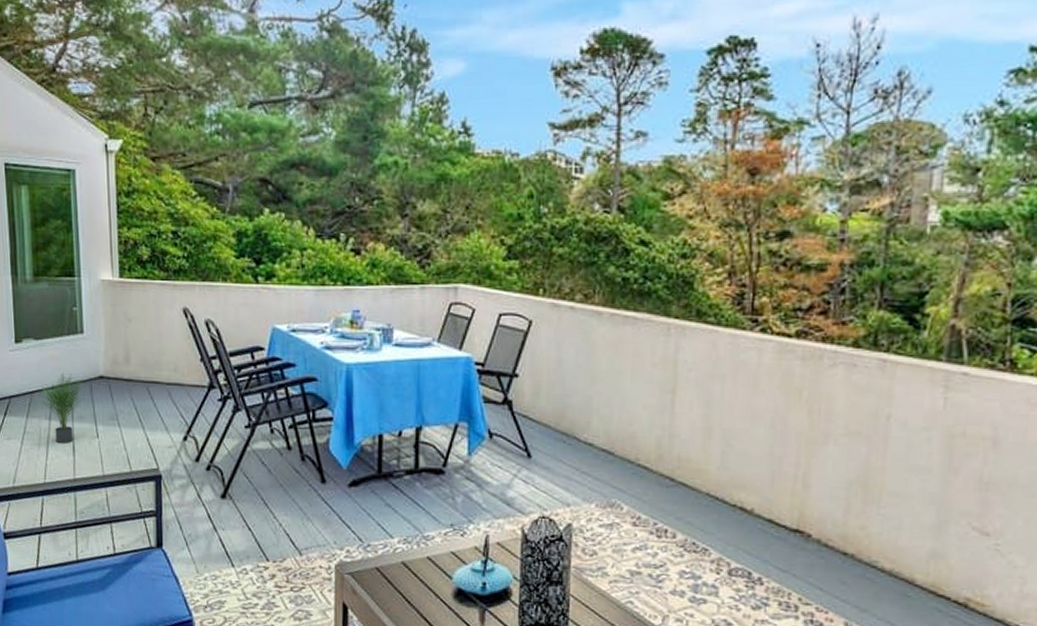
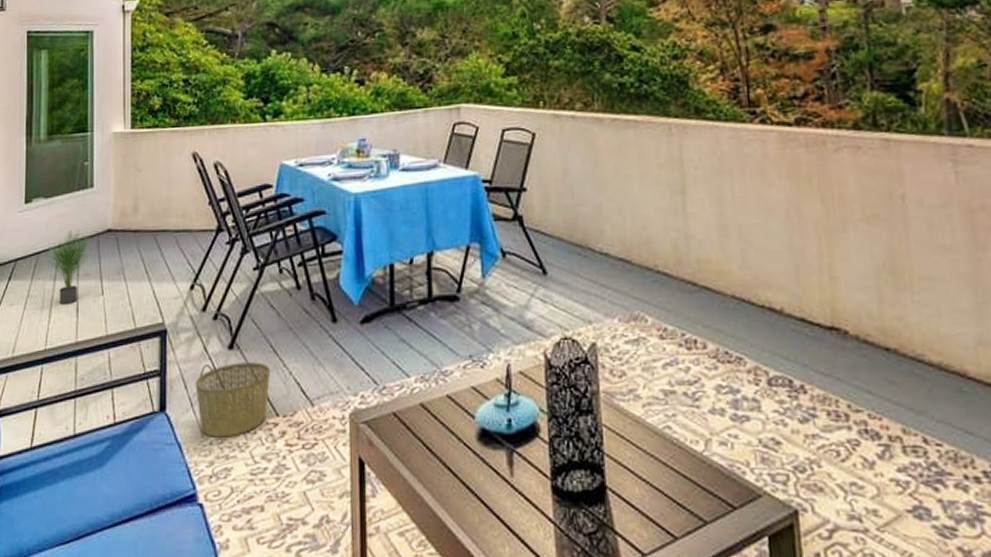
basket: none [189,509,262,576] -> present [195,362,271,437]

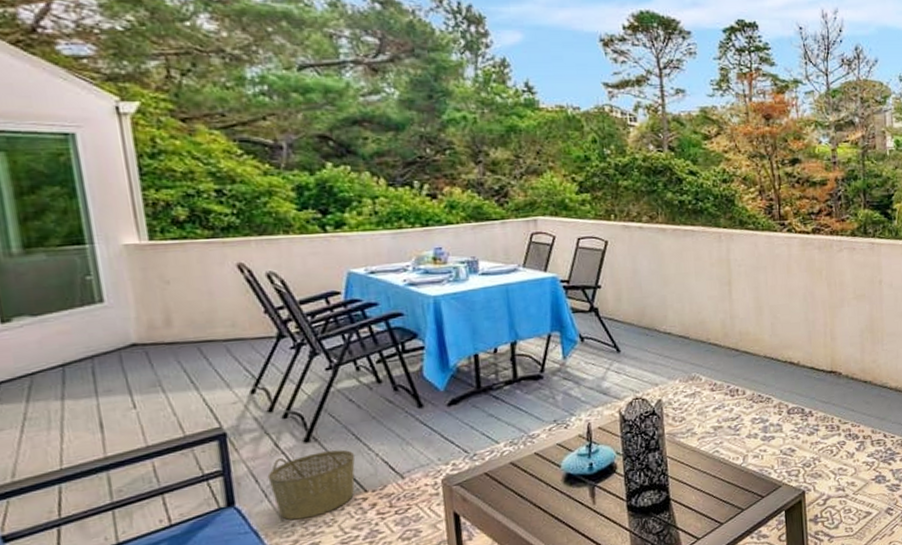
potted plant: present [44,229,92,306] -> none [42,346,113,424]

